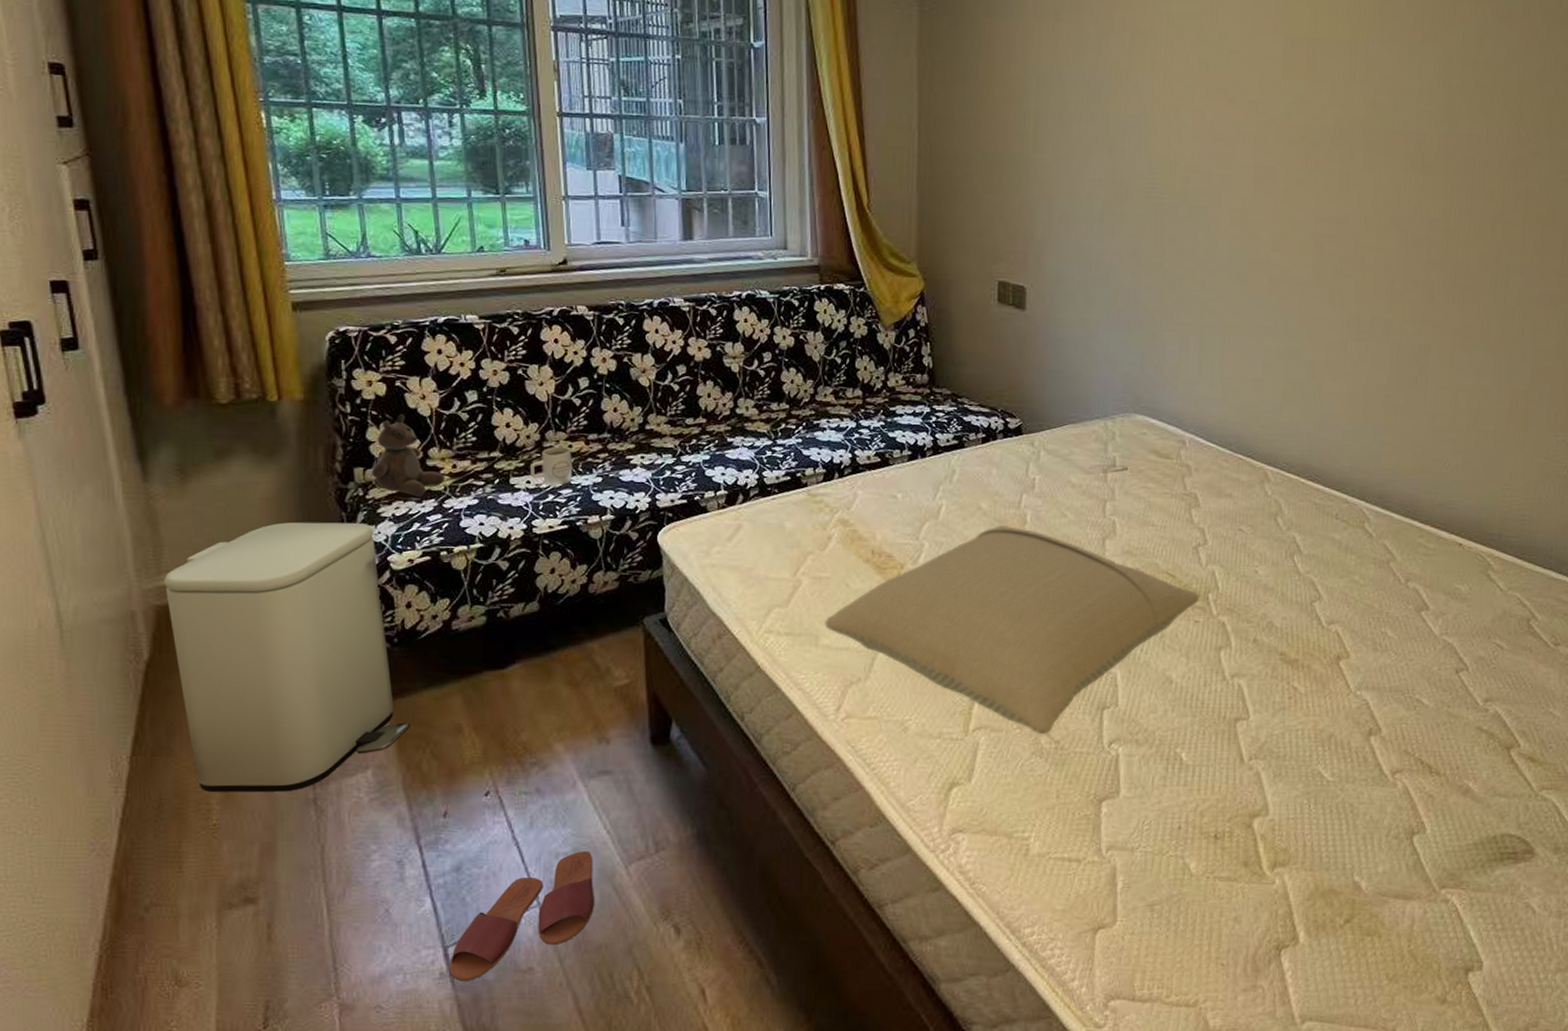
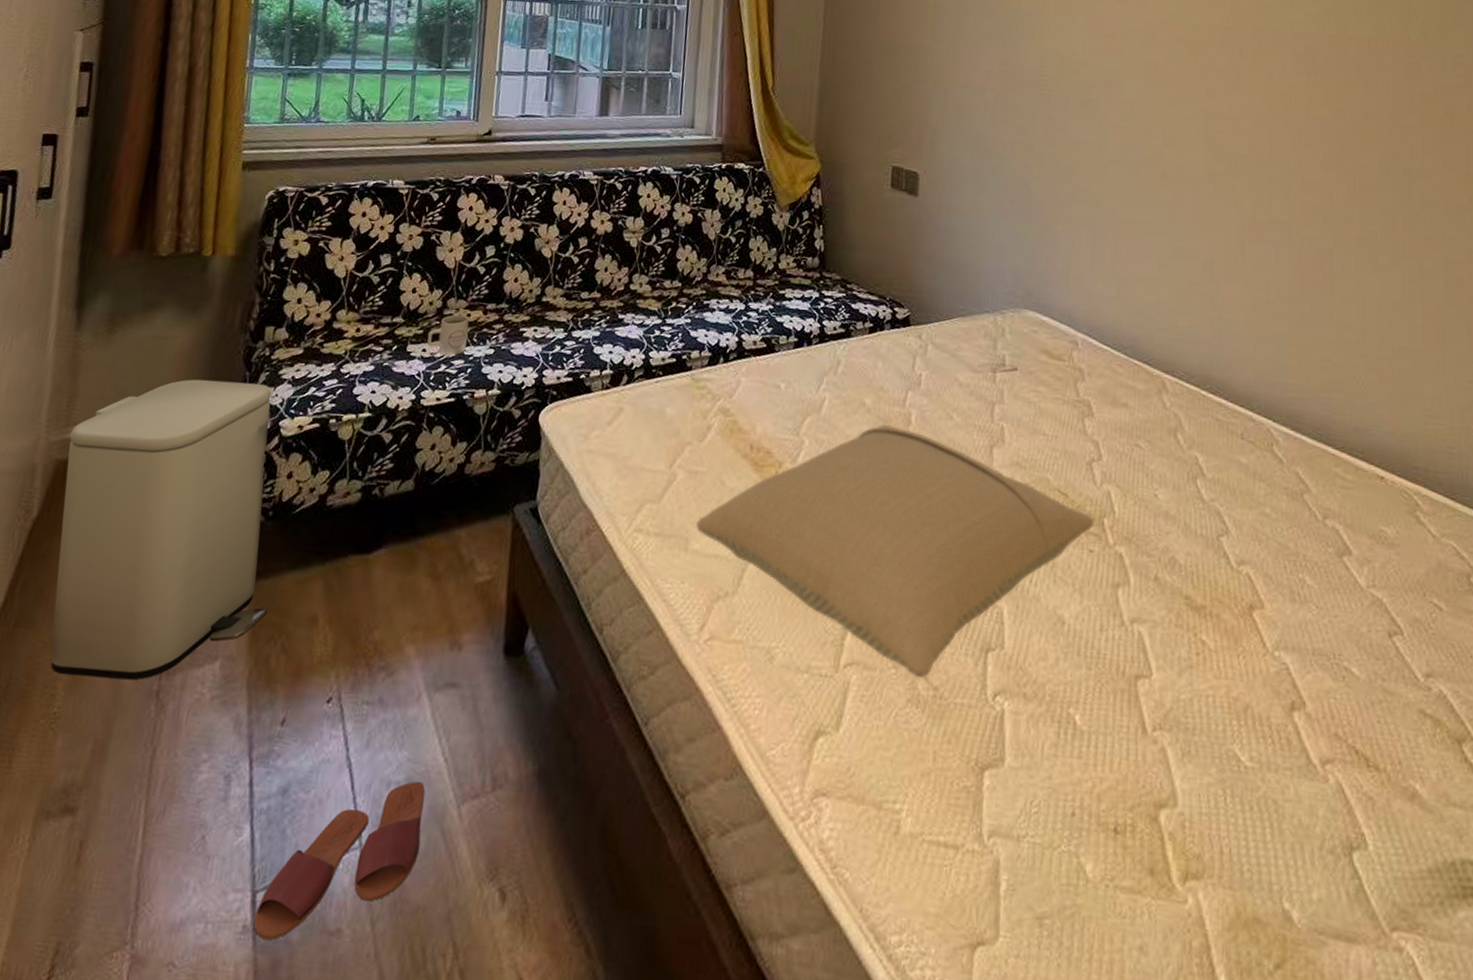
stuffed animal: present [370,414,446,497] -> none [280,274,348,360]

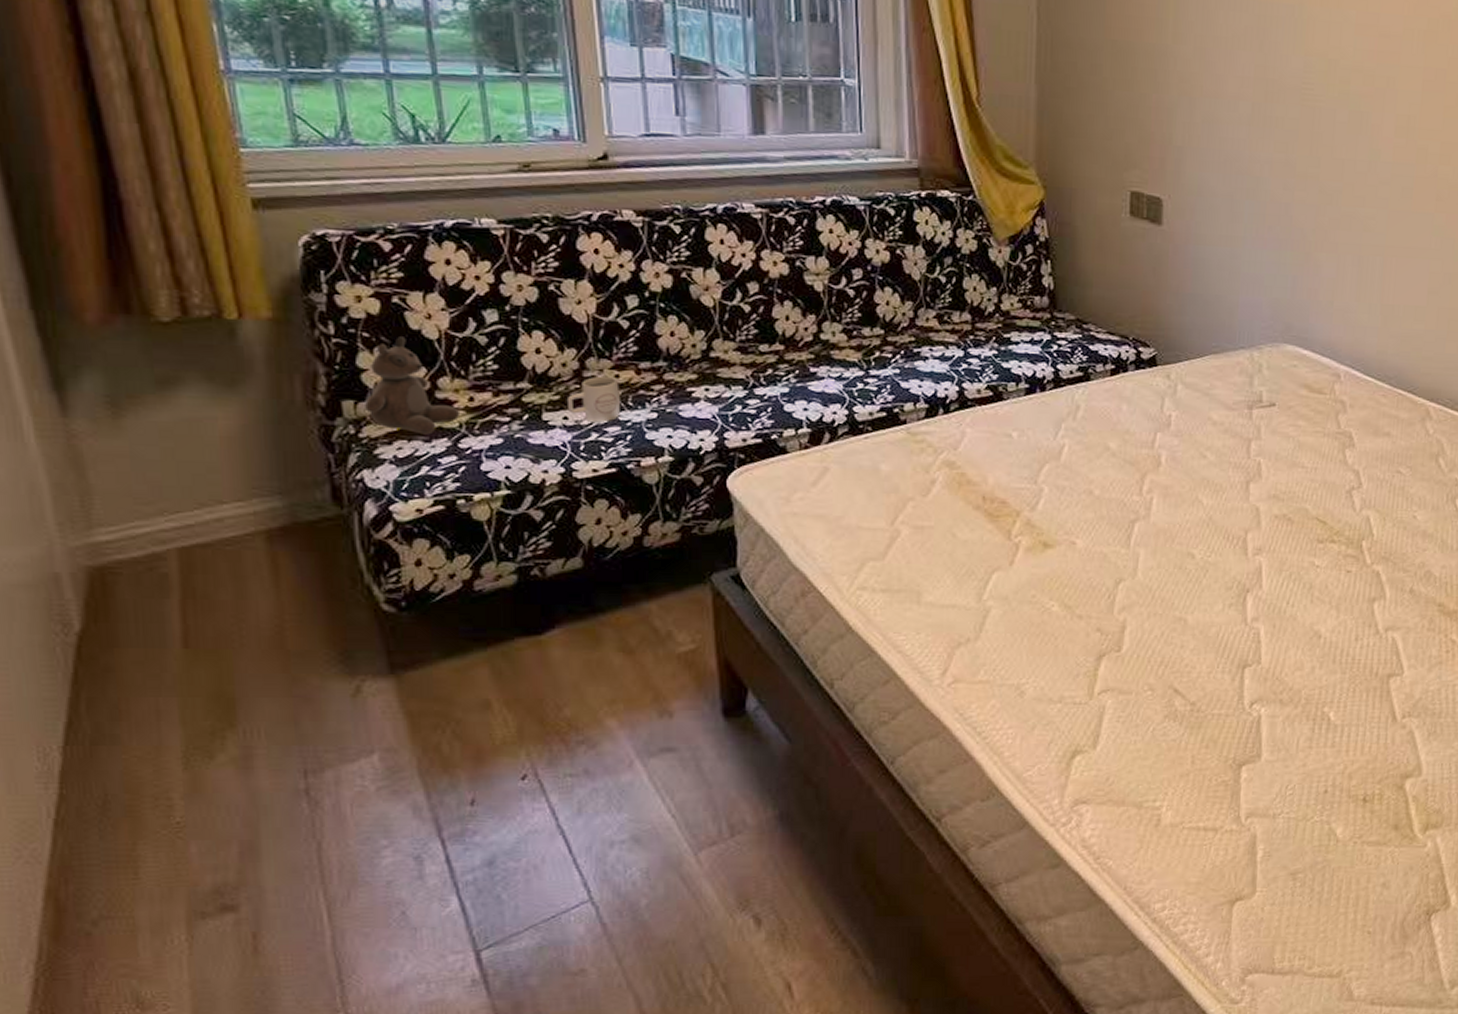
pedal bin: present [49,379,272,681] -> none [96,465,425,785]
slippers: present [253,781,425,940] -> none [483,837,658,987]
stuffed animal: none [280,274,348,360] -> present [363,337,461,435]
pillow: present [695,423,1094,678] -> none [926,466,1352,697]

